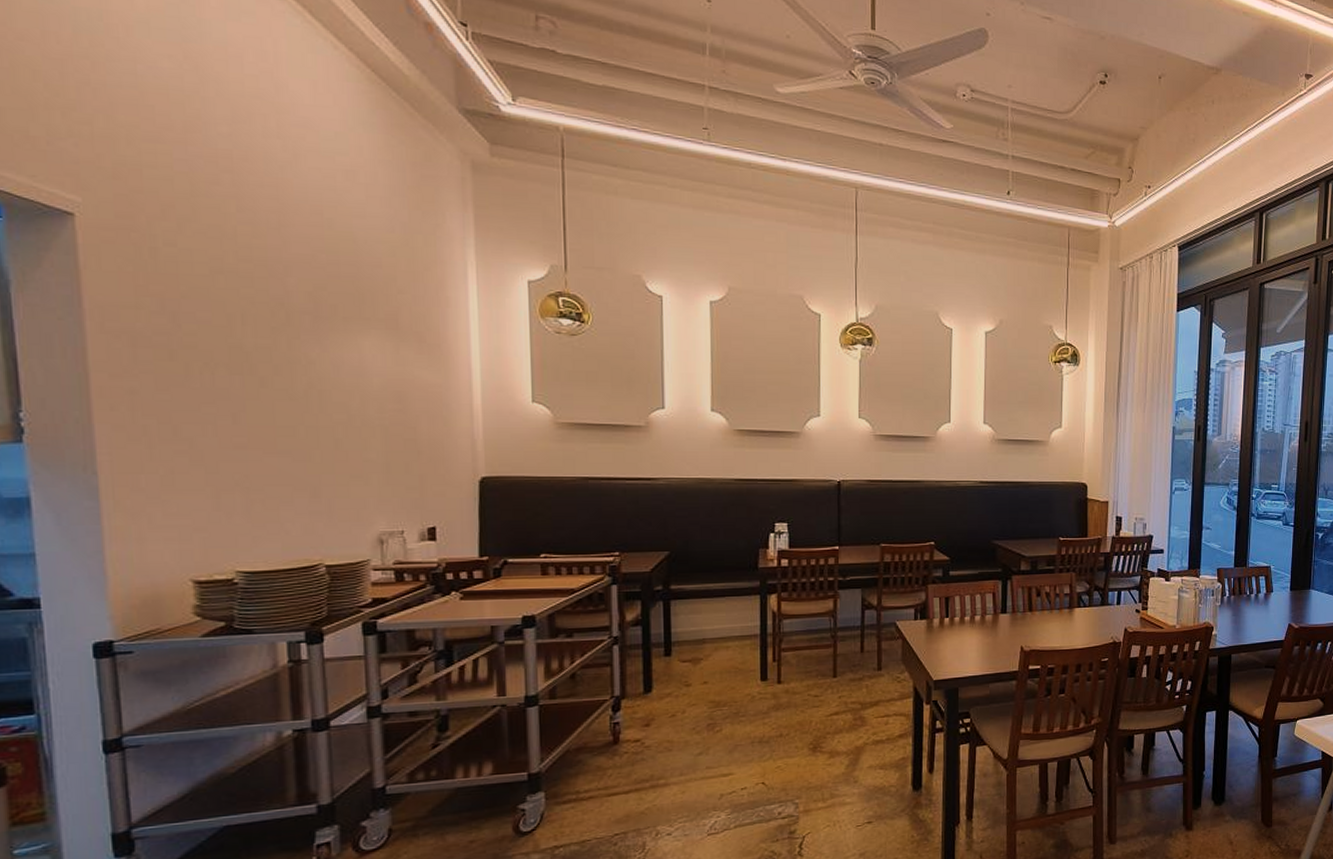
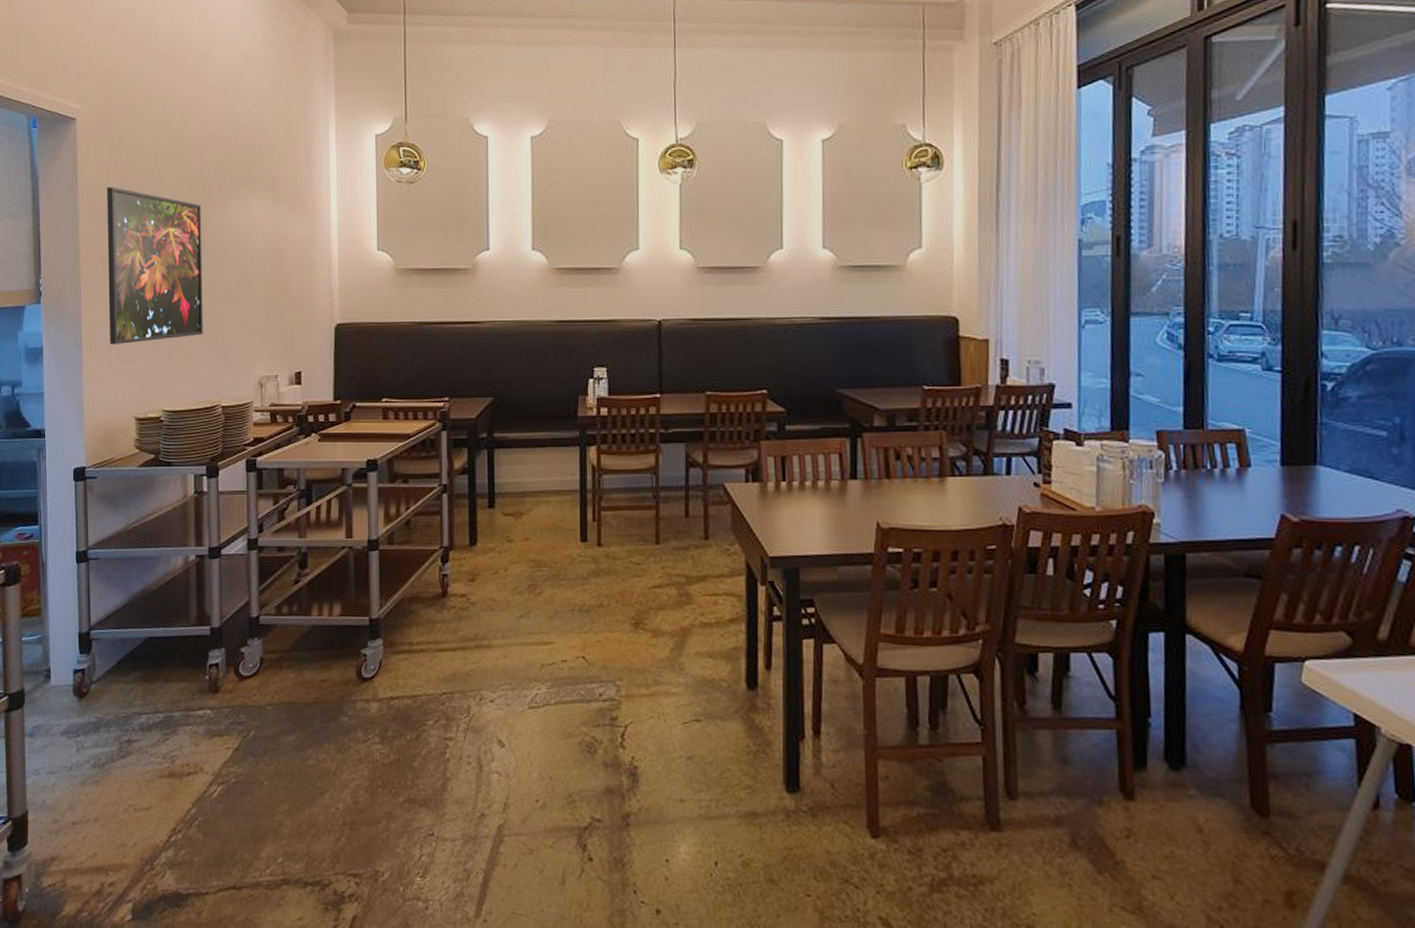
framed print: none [133,305,295,495] -> present [107,187,203,344]

